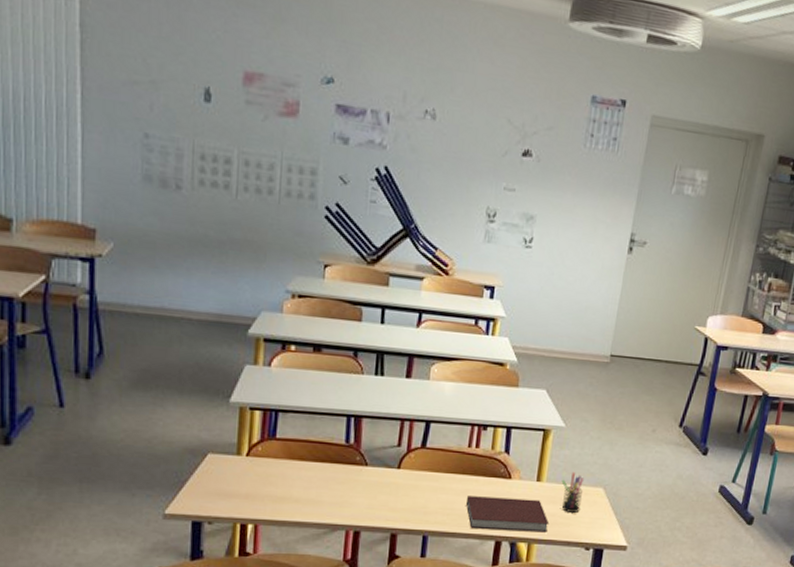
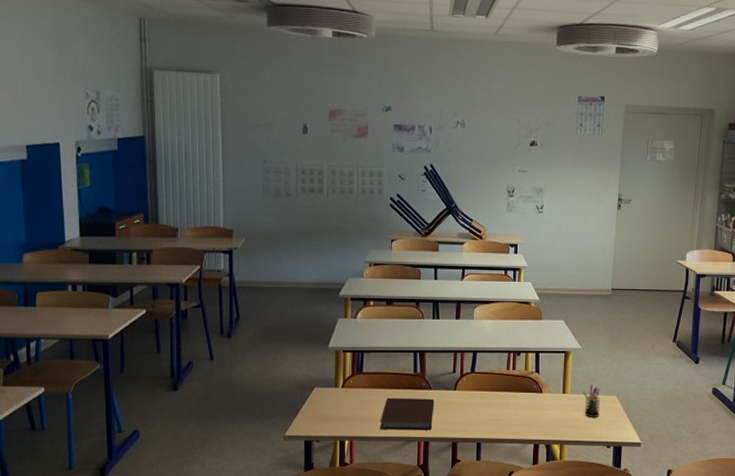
notebook: none [295,472,371,517] -> present [380,397,434,430]
notebook: present [465,496,550,533] -> none [508,408,576,435]

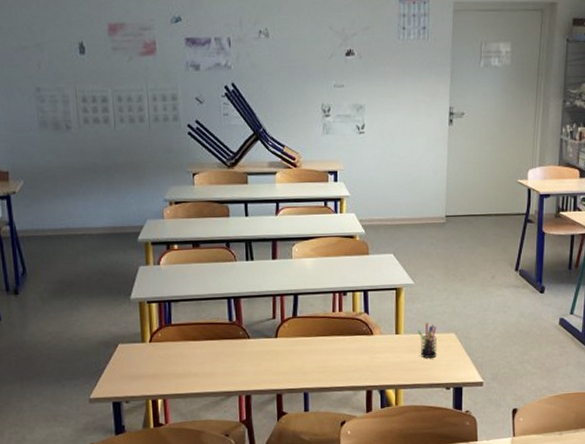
notebook: present [380,397,434,430] -> none [195,348,254,385]

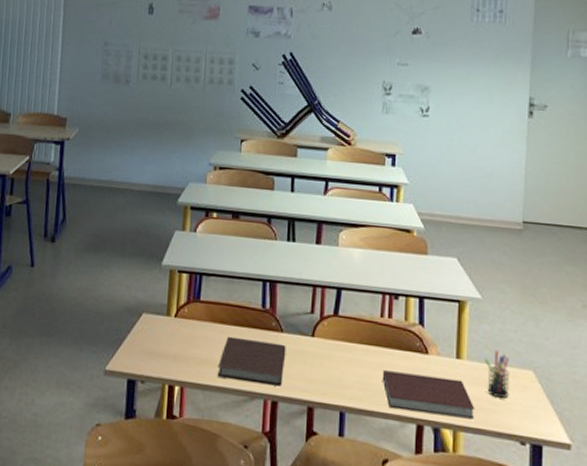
notebook: none [195,348,254,385] -> present [217,336,286,387]
notebook: none [336,350,412,382] -> present [382,370,475,420]

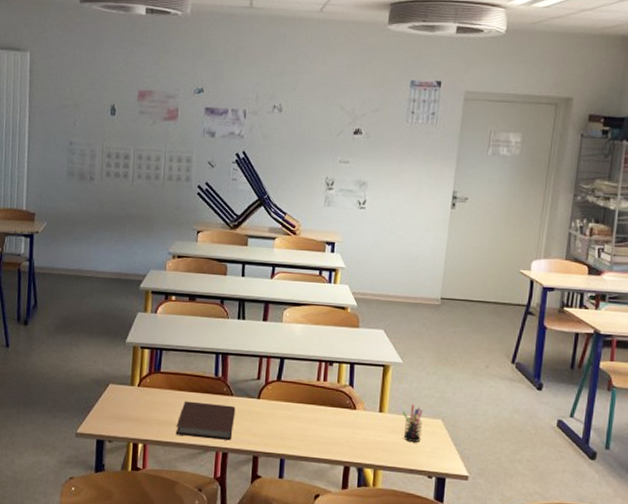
notebook: present [382,370,475,420] -> none [316,424,393,460]

